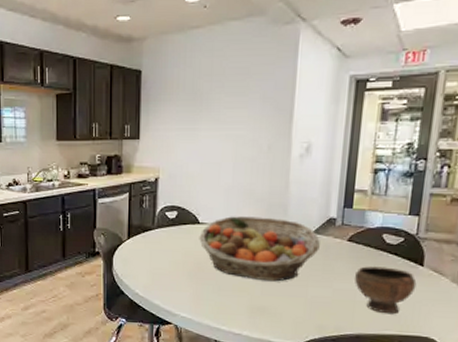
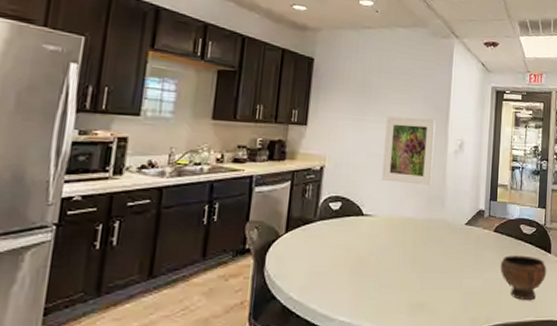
fruit basket: present [199,216,320,282] -> none [362,208,472,275]
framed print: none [217,121,277,193] -> present [382,116,436,185]

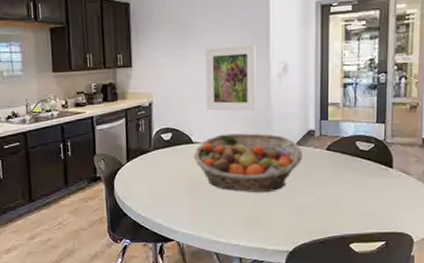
fruit basket: none [362,208,472,275] -> present [193,133,302,193]
bowl: present [501,255,547,301] -> none [336,171,389,214]

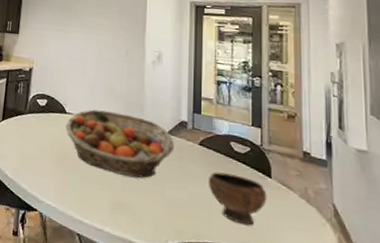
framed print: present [205,44,256,111] -> none [82,28,132,92]
bowl: none [336,171,389,214] -> present [209,171,267,226]

